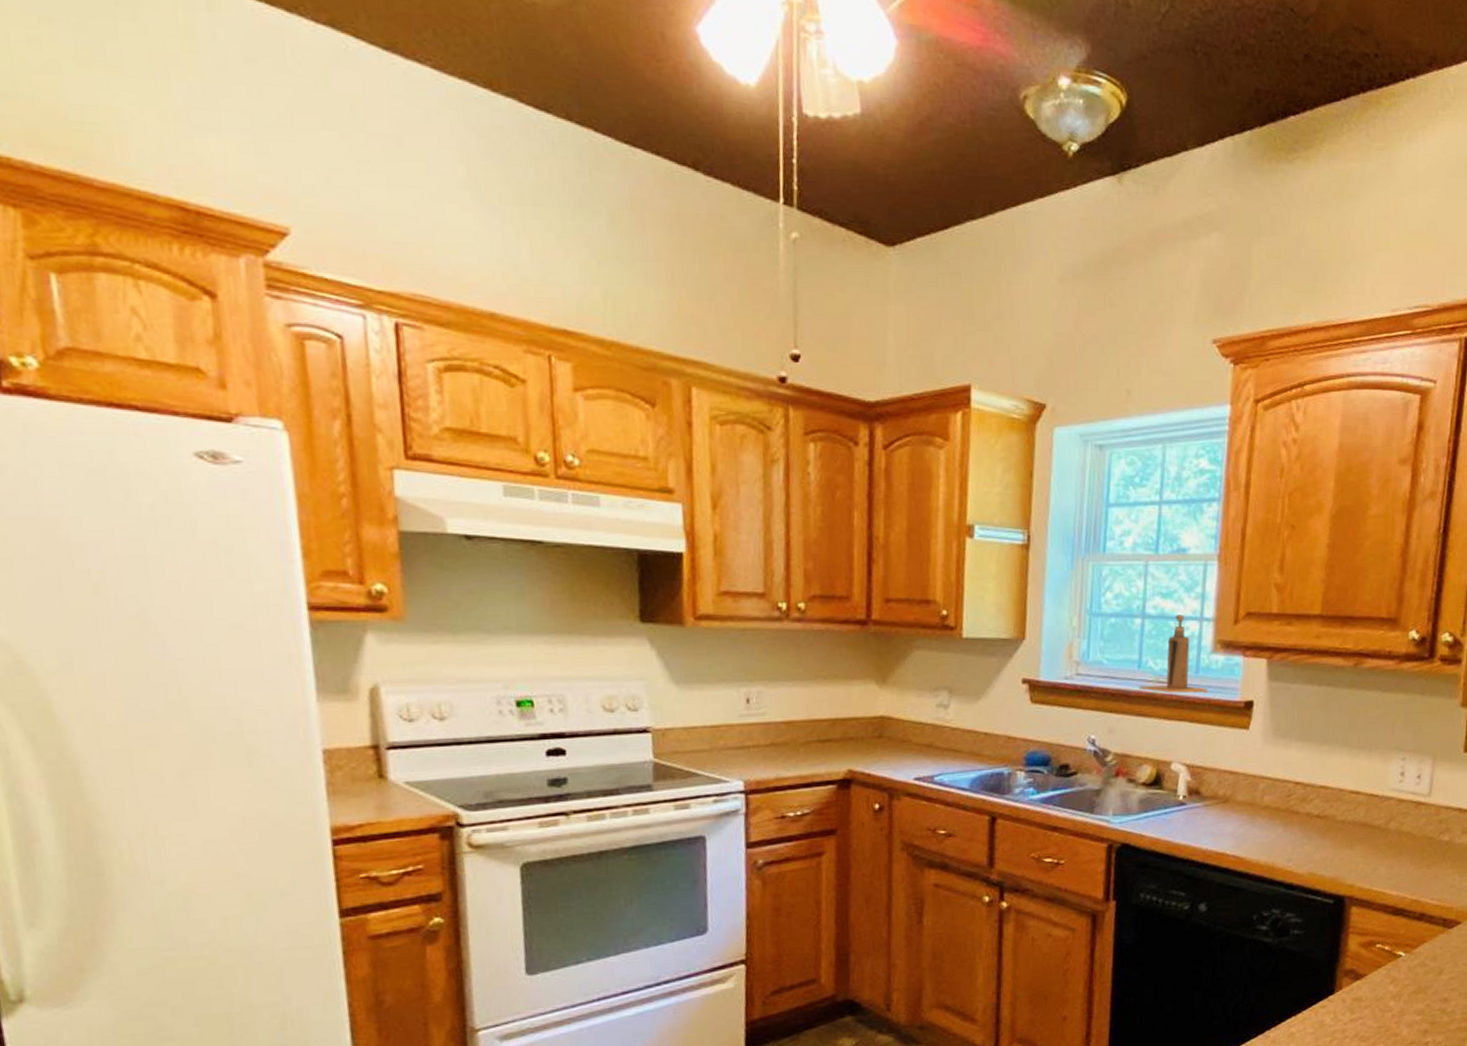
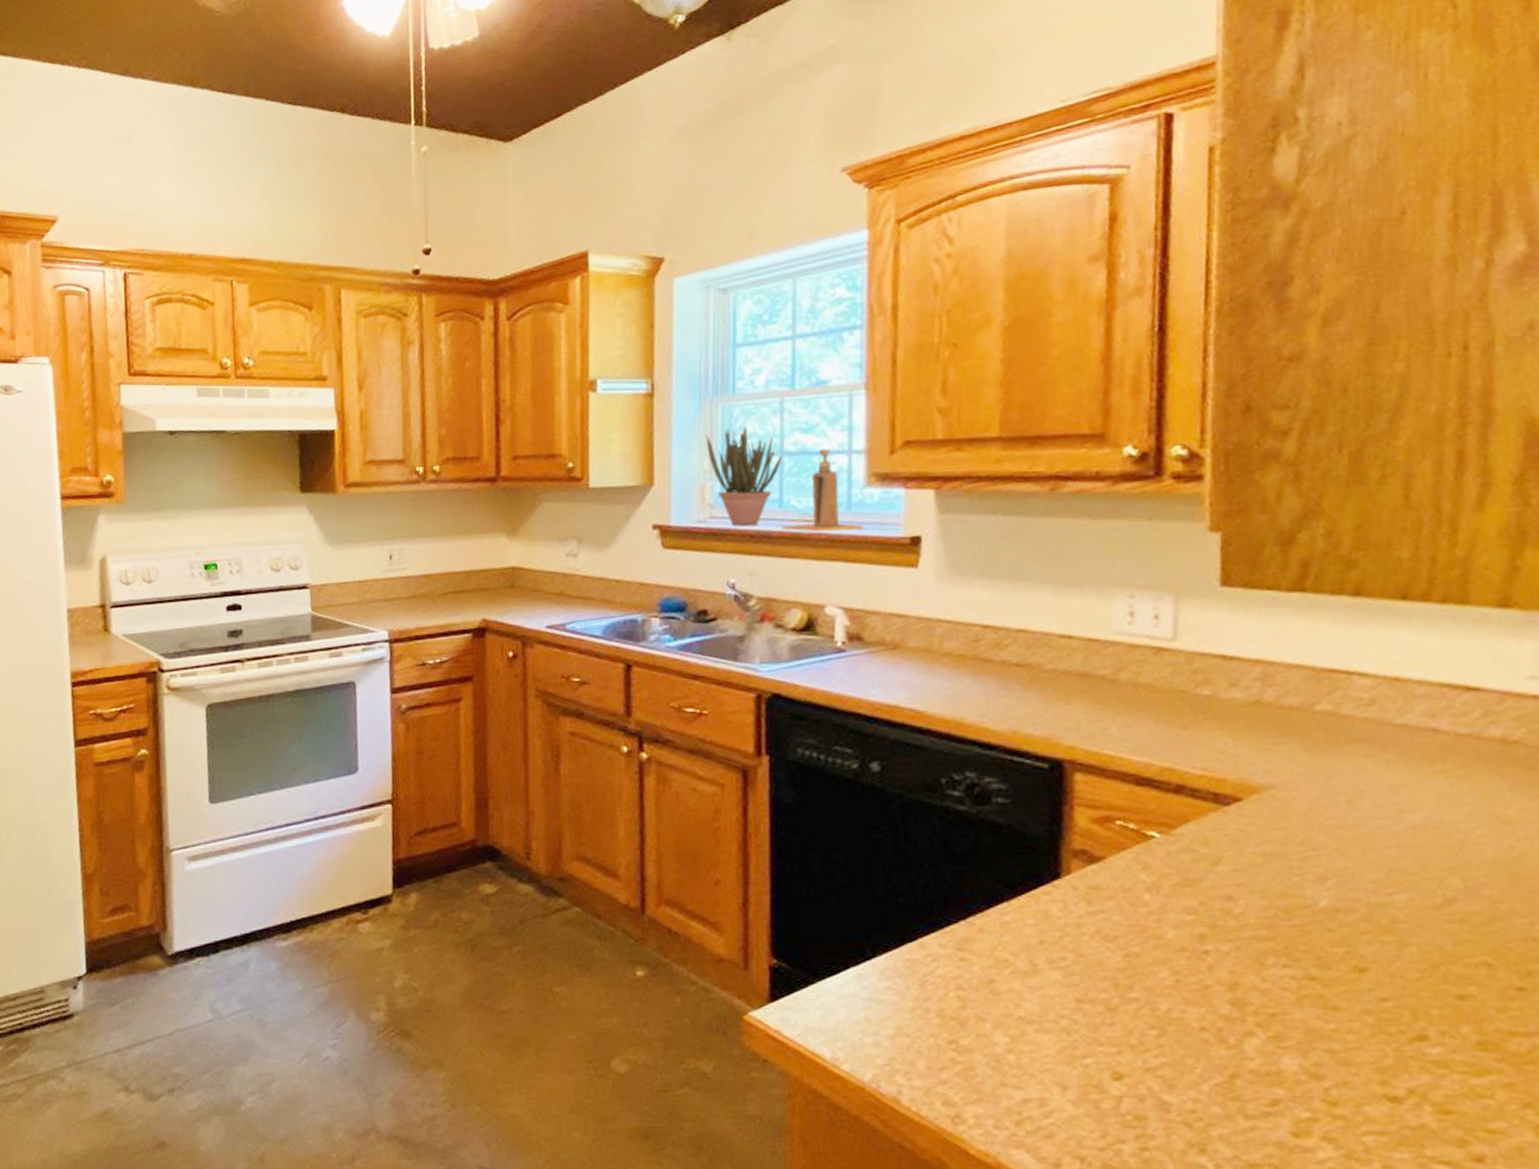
potted plant: none [1076,586,1143,686] -> present [705,427,782,528]

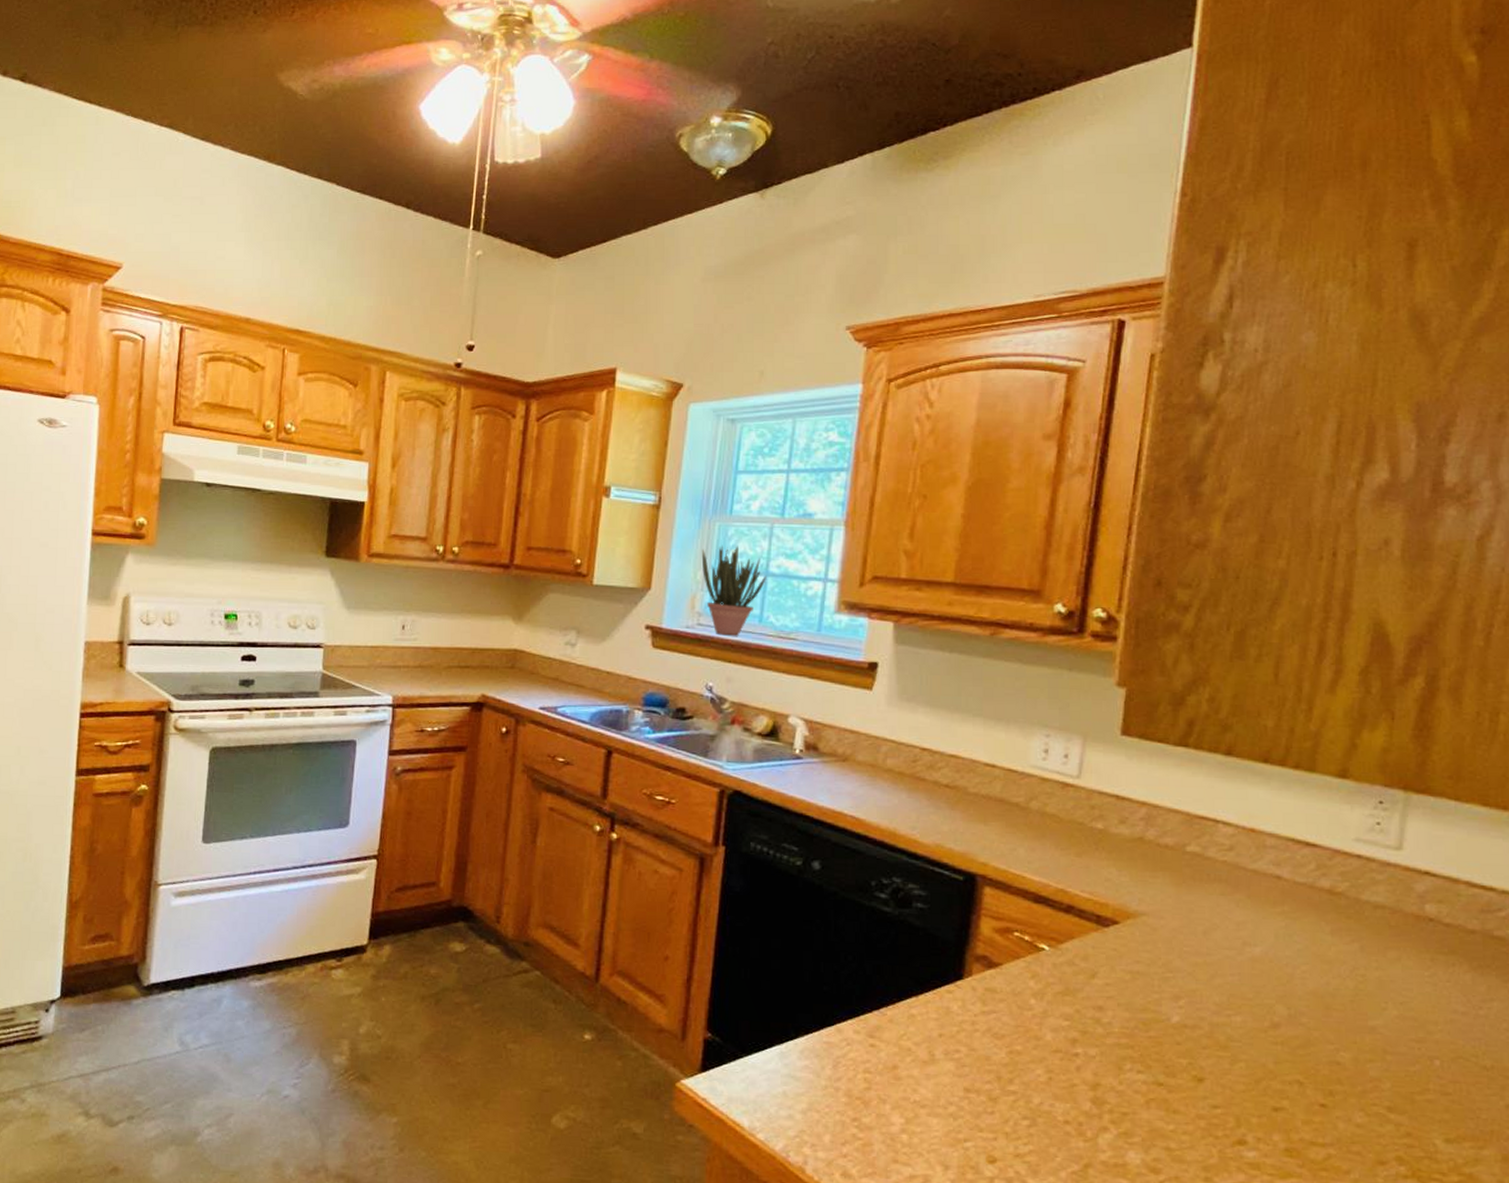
soap dispenser: present [781,448,863,532] -> none [758,575,829,651]

